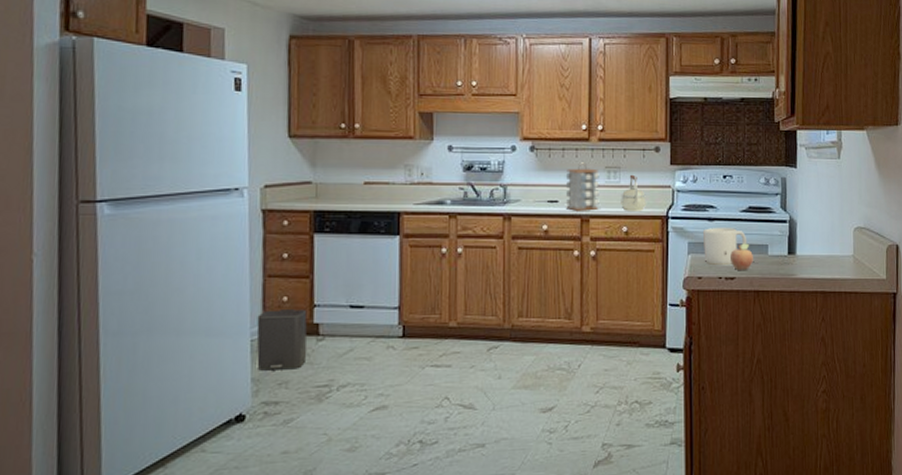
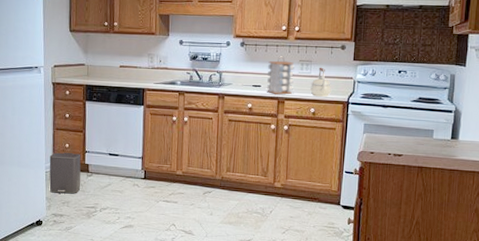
mug: present [702,228,748,266] -> none [377,113,416,145]
fruit: present [729,243,753,271] -> none [399,127,420,150]

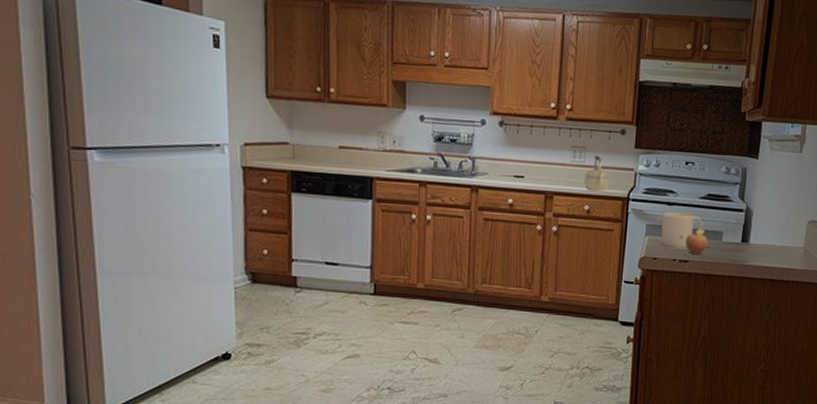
pedal bin: present [49,152,81,194] -> none [239,261,286,317]
spice rack: present [267,56,294,95] -> none [532,140,565,189]
mug: none [377,113,416,145] -> present [660,212,704,249]
fruit: none [399,127,420,150] -> present [685,229,708,255]

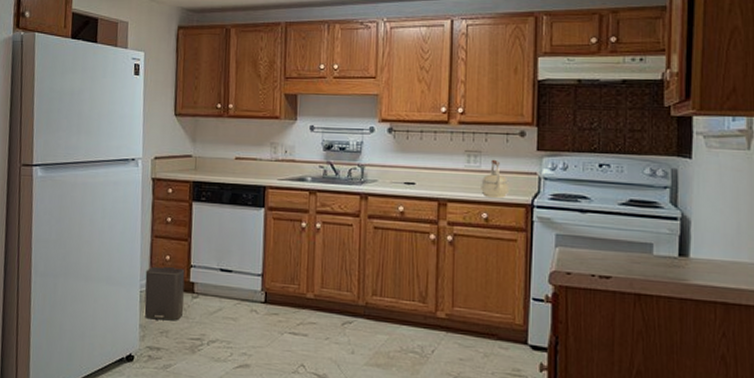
pedal bin: none [239,261,286,317] -> present [144,266,185,321]
mug: present [660,212,704,249] -> none [572,220,627,263]
fruit: present [685,229,708,255] -> none [604,240,634,271]

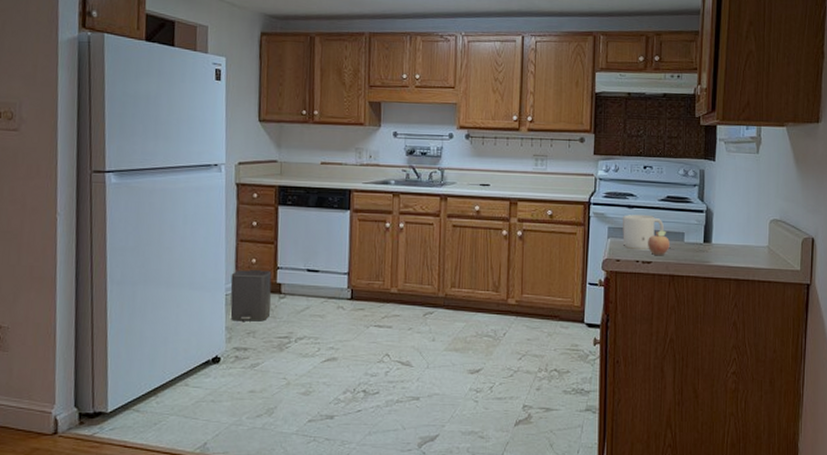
kettle: present [481,159,510,199] -> none [546,162,571,198]
mug: none [572,220,627,263] -> present [622,215,665,250]
fruit: none [604,240,634,271] -> present [647,230,670,256]

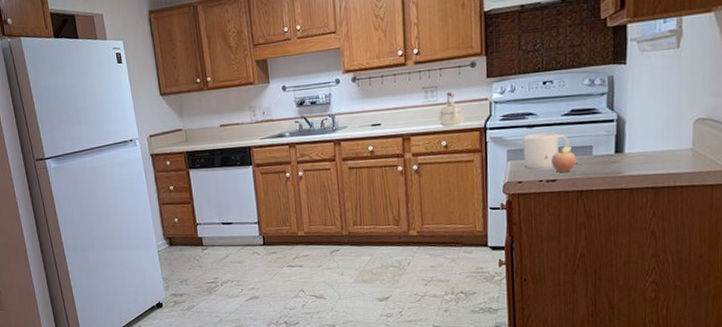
pedal bin: present [230,270,272,322] -> none [159,227,197,273]
kettle: none [546,162,571,198] -> present [439,92,465,128]

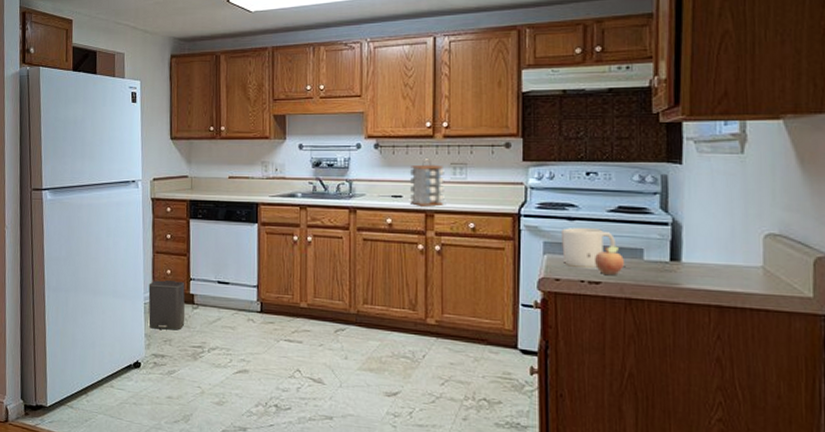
pedal bin: none [159,227,197,273] -> present [148,280,185,331]
spice rack: none [386,86,419,133] -> present [410,159,445,208]
kettle: present [439,92,465,128] -> none [467,171,496,209]

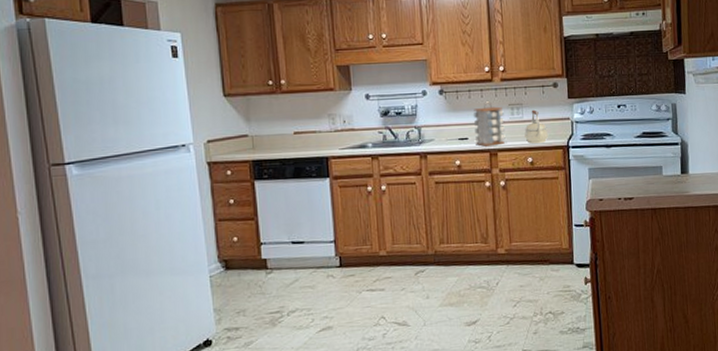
pedal bin: present [148,280,185,331] -> none [213,247,259,302]
kettle: none [467,171,496,209] -> present [524,109,549,145]
mug: present [560,228,617,269] -> none [601,153,643,188]
fruit: present [594,246,624,276] -> none [627,166,649,192]

